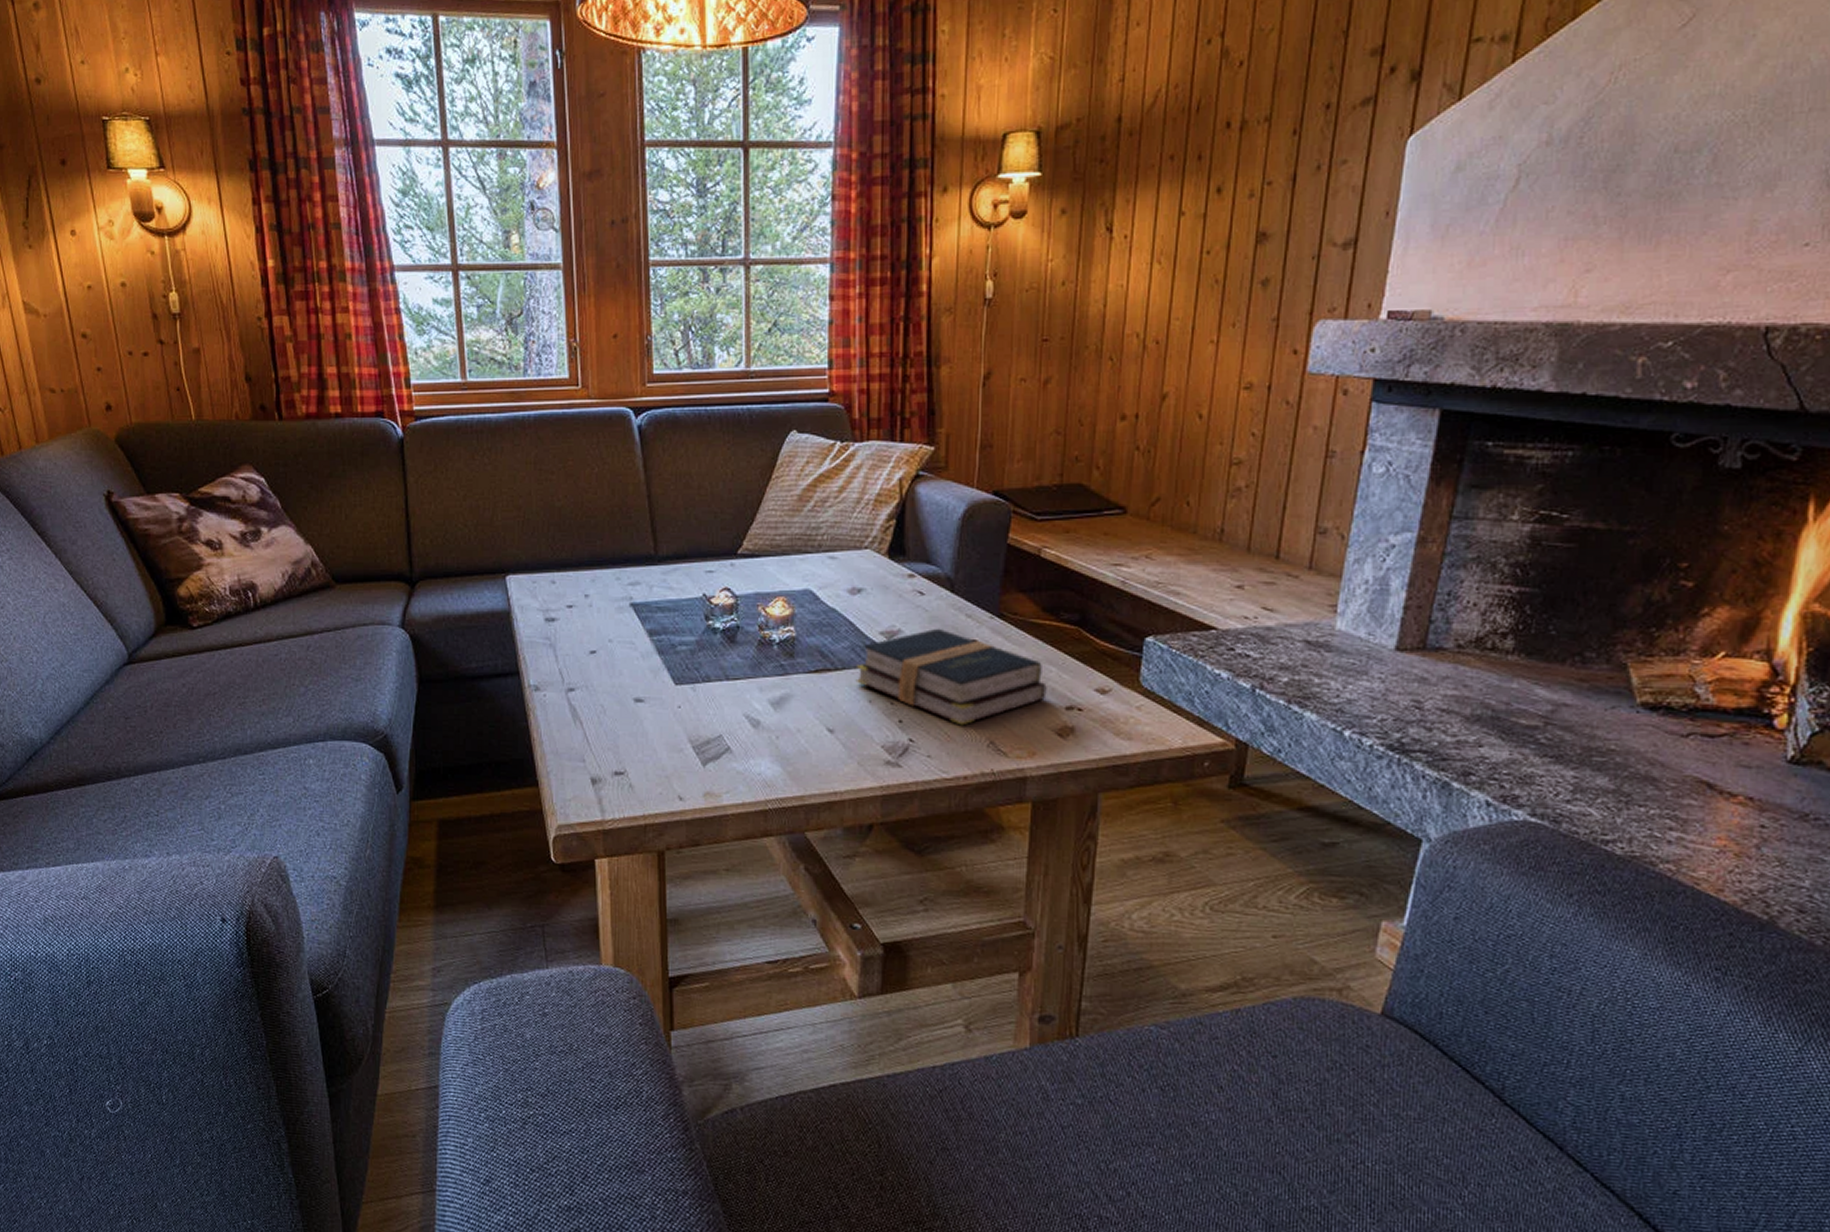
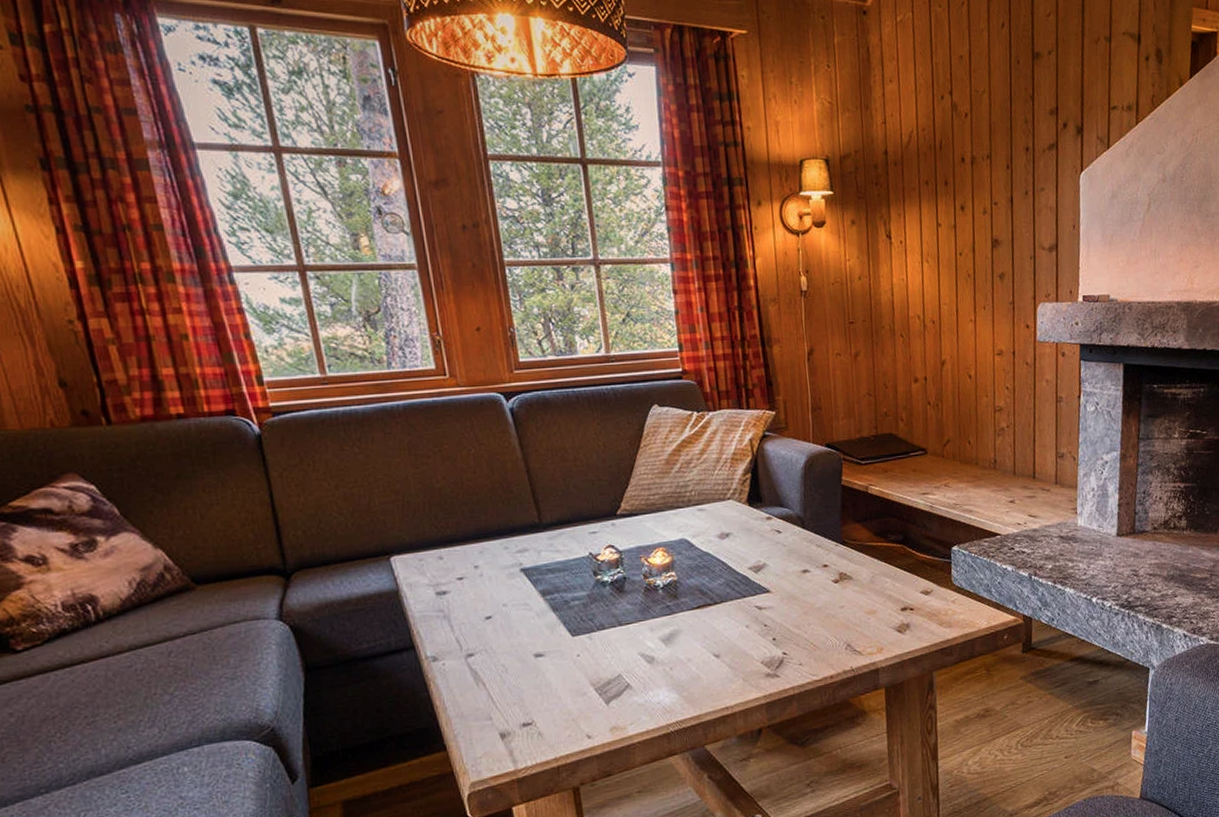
hardback book: present [855,628,1047,726] -> none [731,558,886,636]

